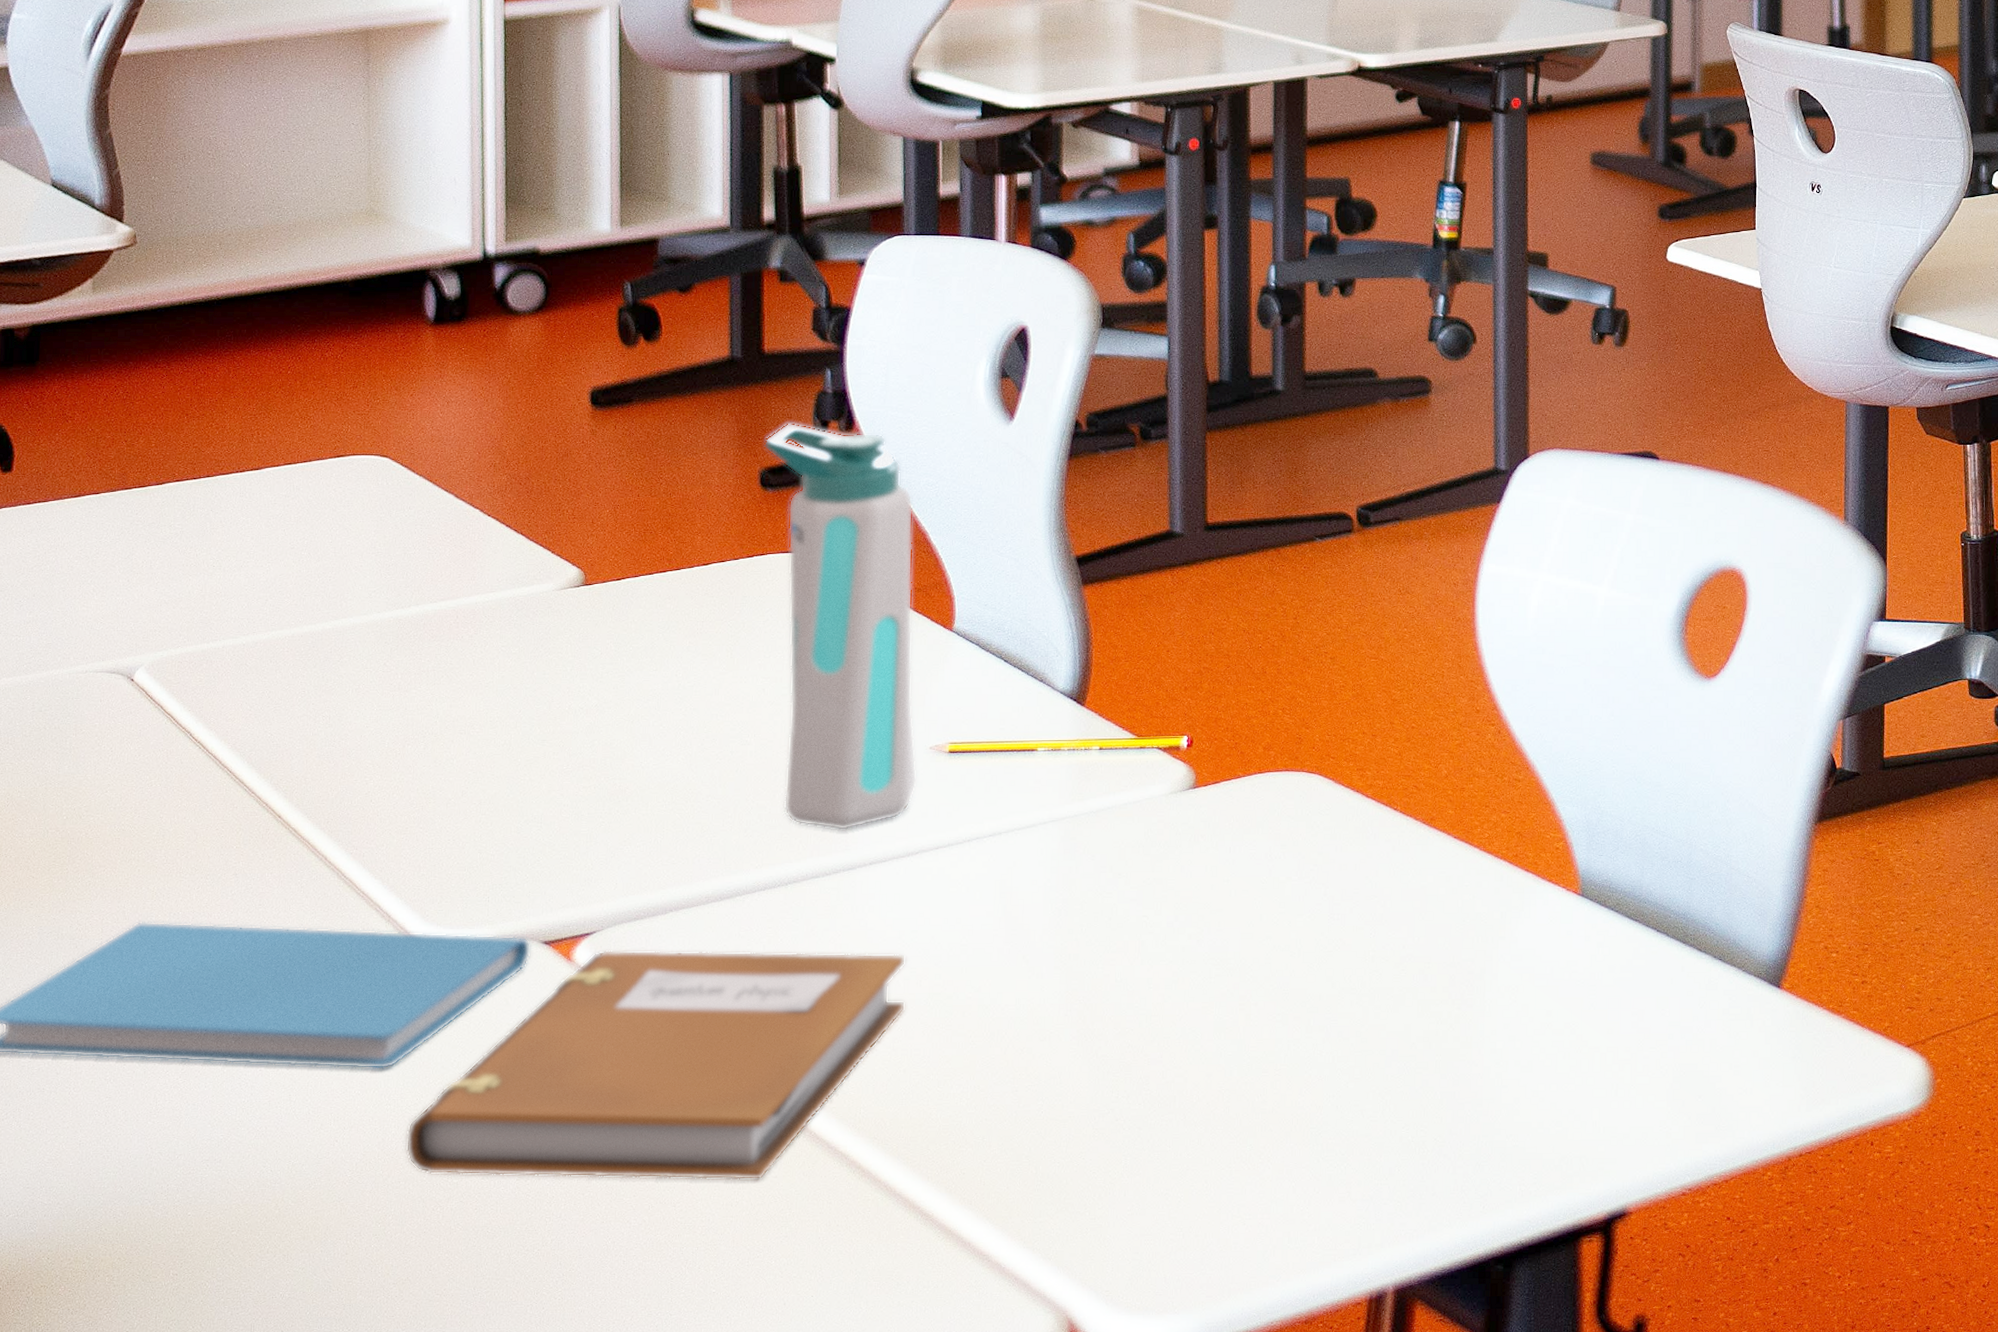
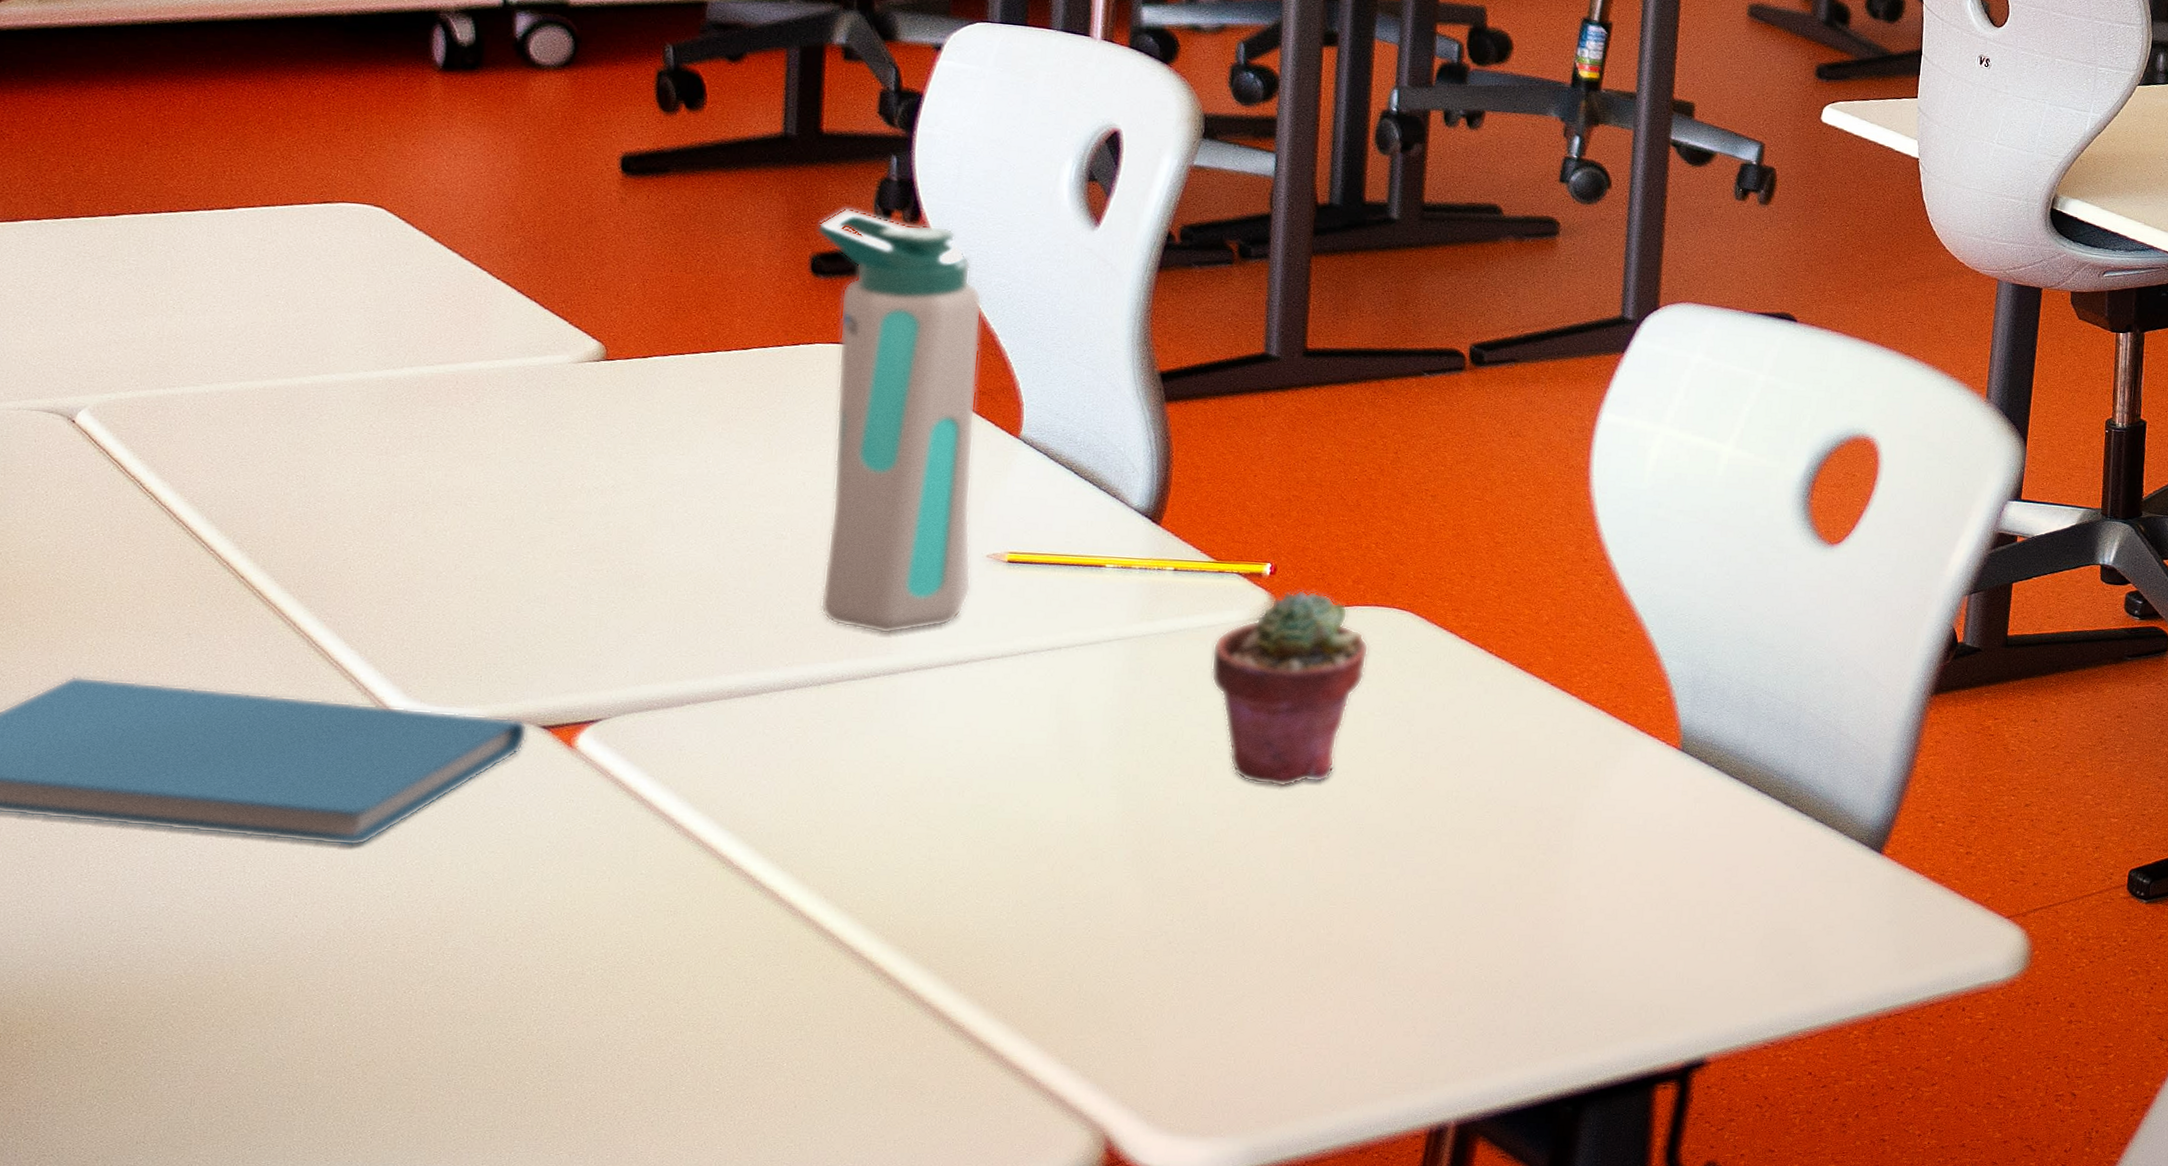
notebook: present [405,949,906,1181] -> none [375,738,949,982]
potted succulent: none [1138,760,1283,957] -> present [1210,590,1369,787]

